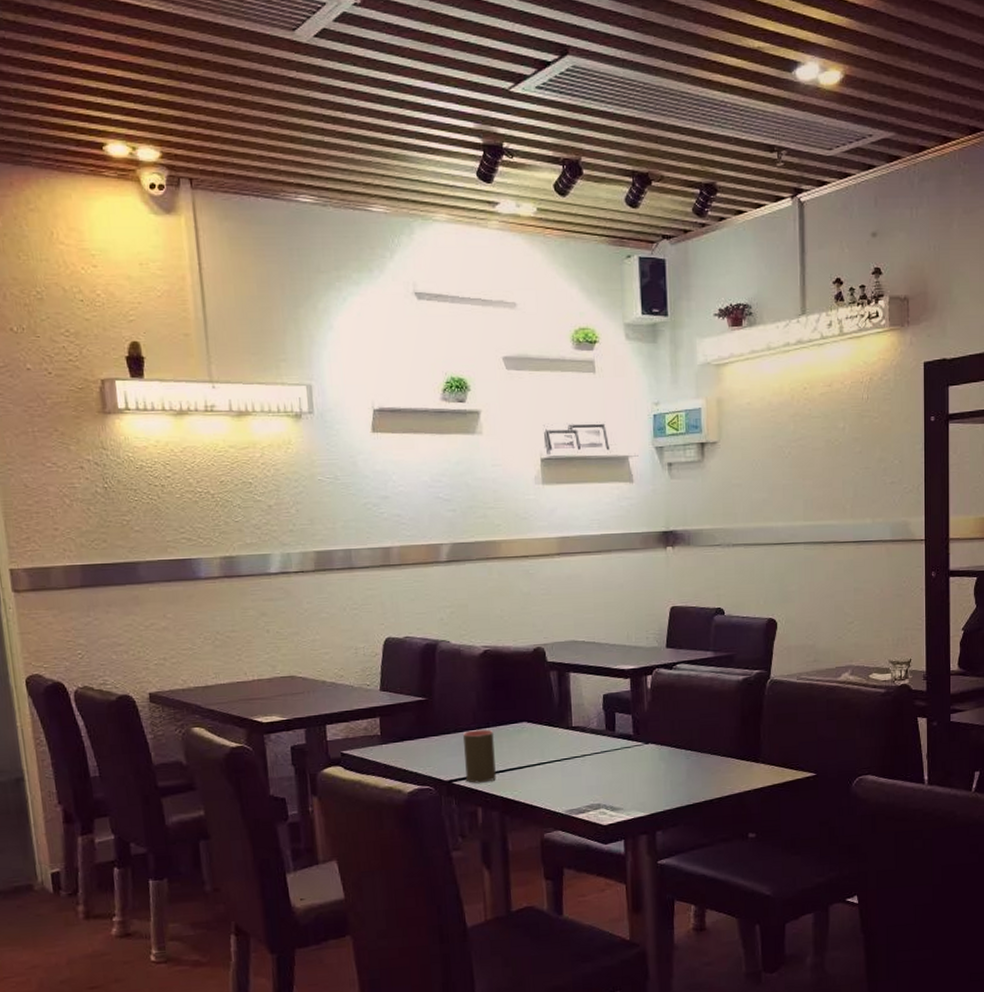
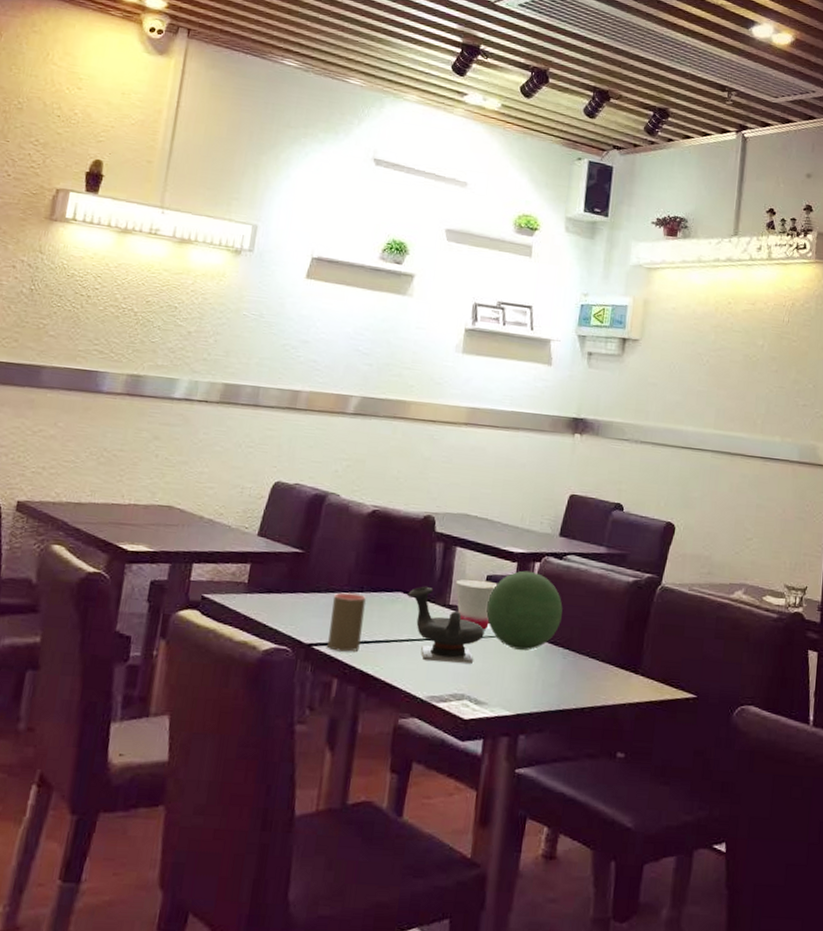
teapot: none [531,713,609,779] -> present [407,586,484,664]
cup: none [575,699,615,744] -> present [456,578,498,630]
decorative orb: none [608,684,680,757] -> present [486,570,563,650]

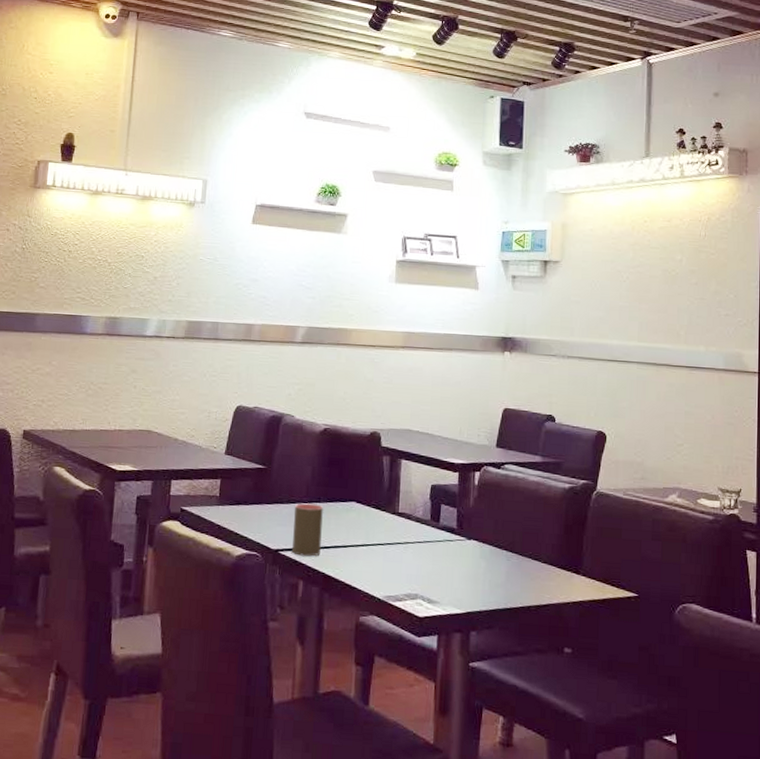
teapot: present [407,586,484,664] -> none [360,496,432,566]
cup: present [456,578,498,630] -> none [403,488,442,535]
decorative orb: present [486,570,563,650] -> none [433,480,504,553]

